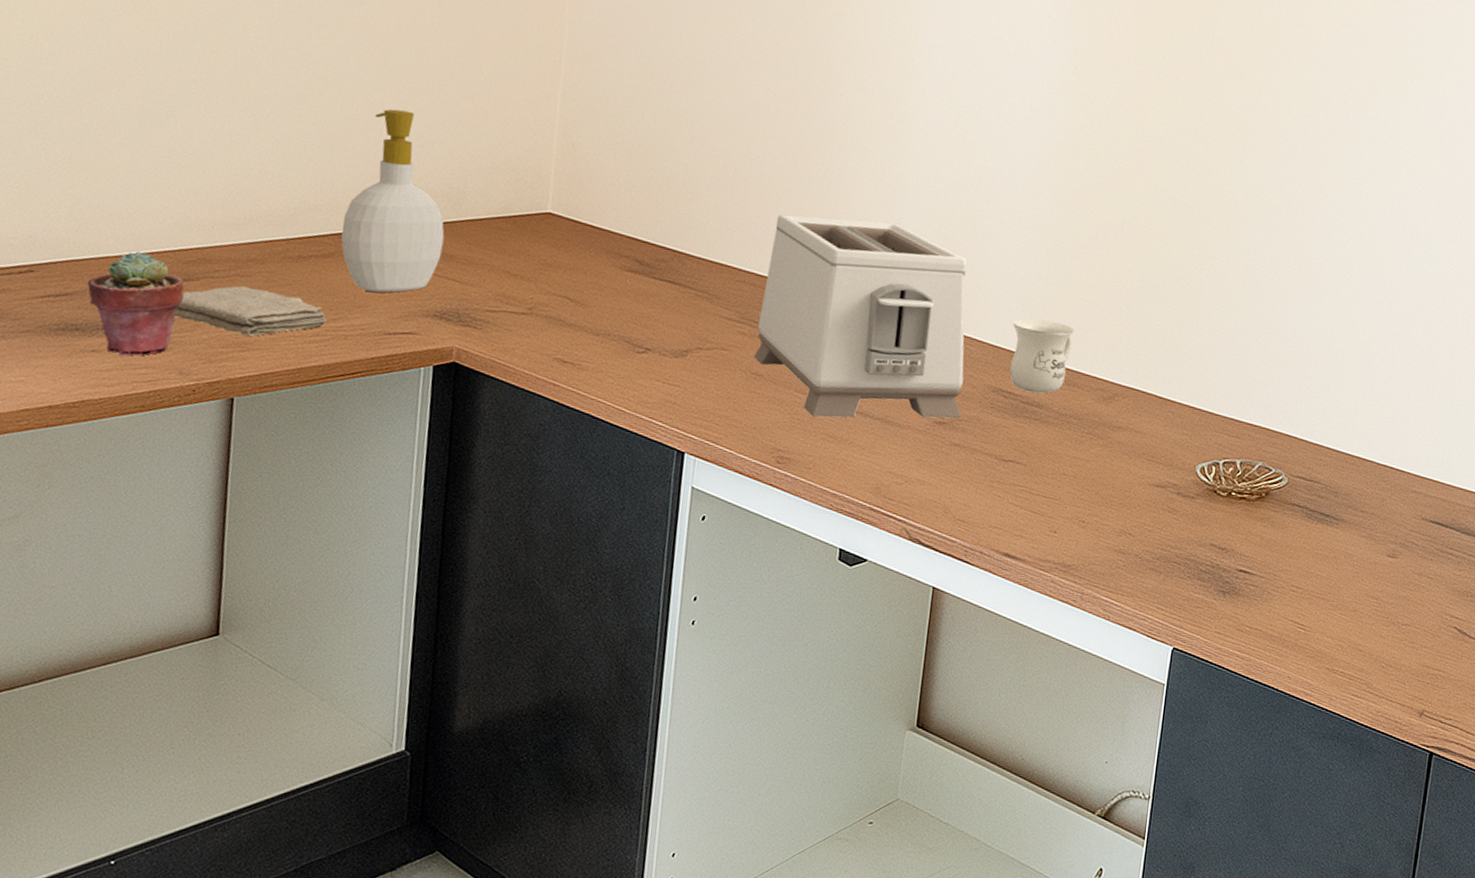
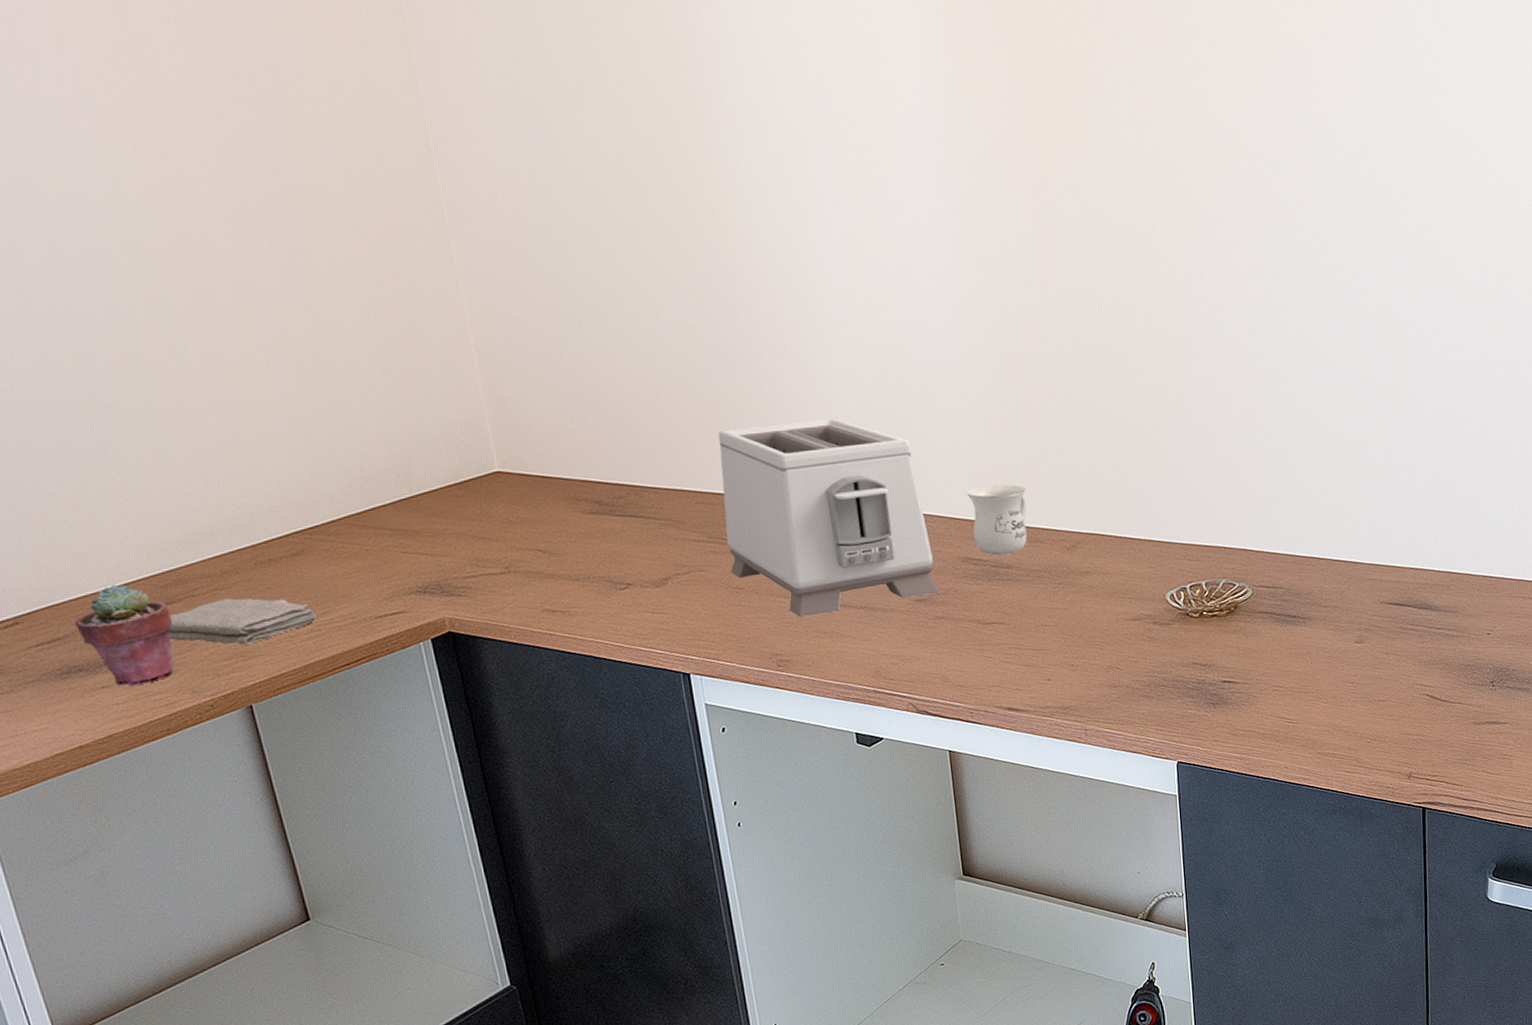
soap bottle: present [341,109,445,293] -> none [299,397,407,582]

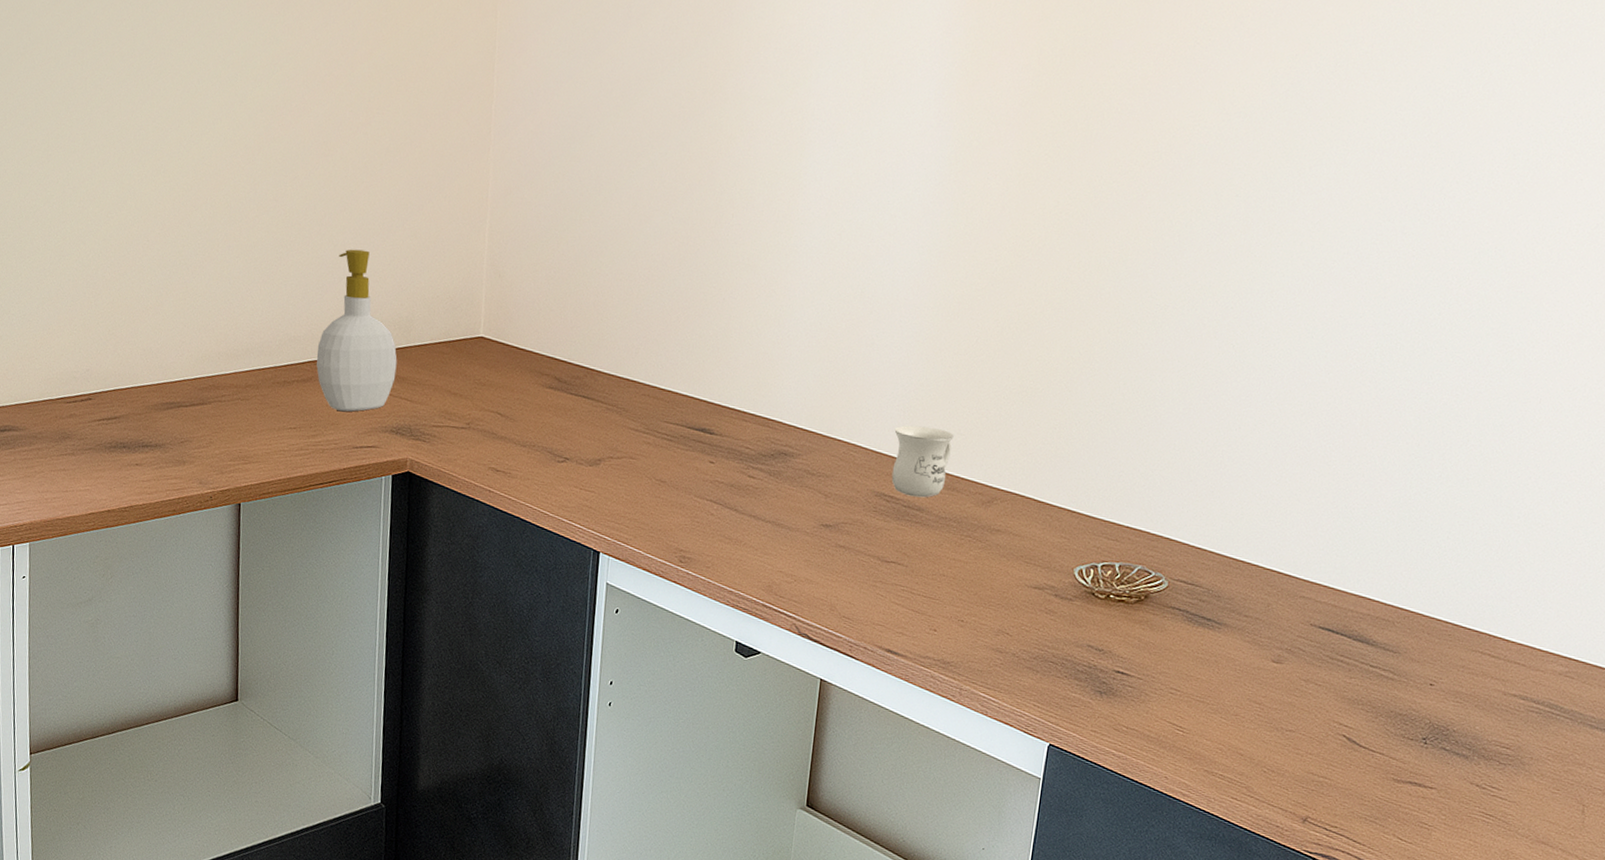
potted succulent: present [74,584,174,687] -> none [130,380,201,469]
washcloth: present [168,598,318,645] -> none [193,408,309,451]
soap bottle: none [299,397,407,582] -> present [316,249,397,412]
toaster: present [718,418,939,618] -> none [658,331,851,522]

